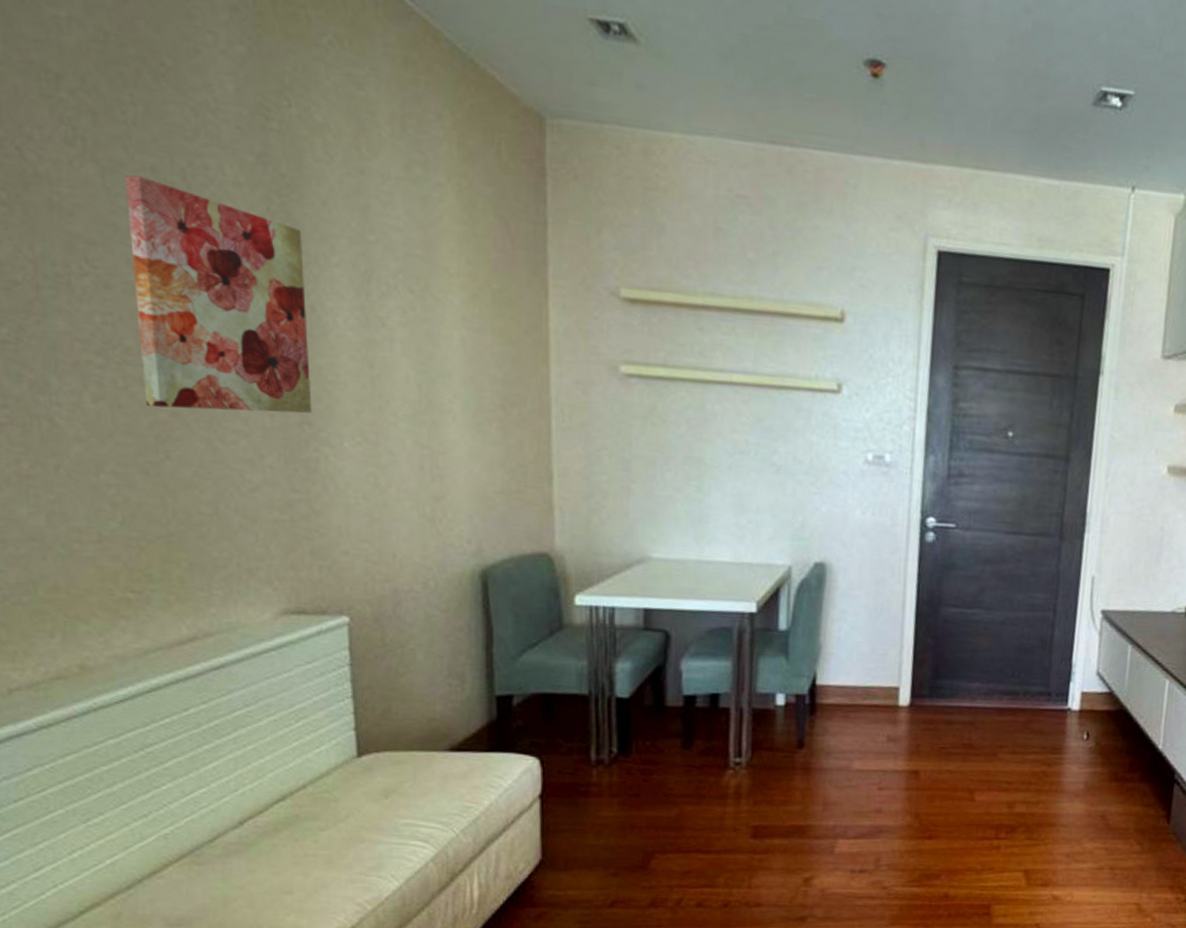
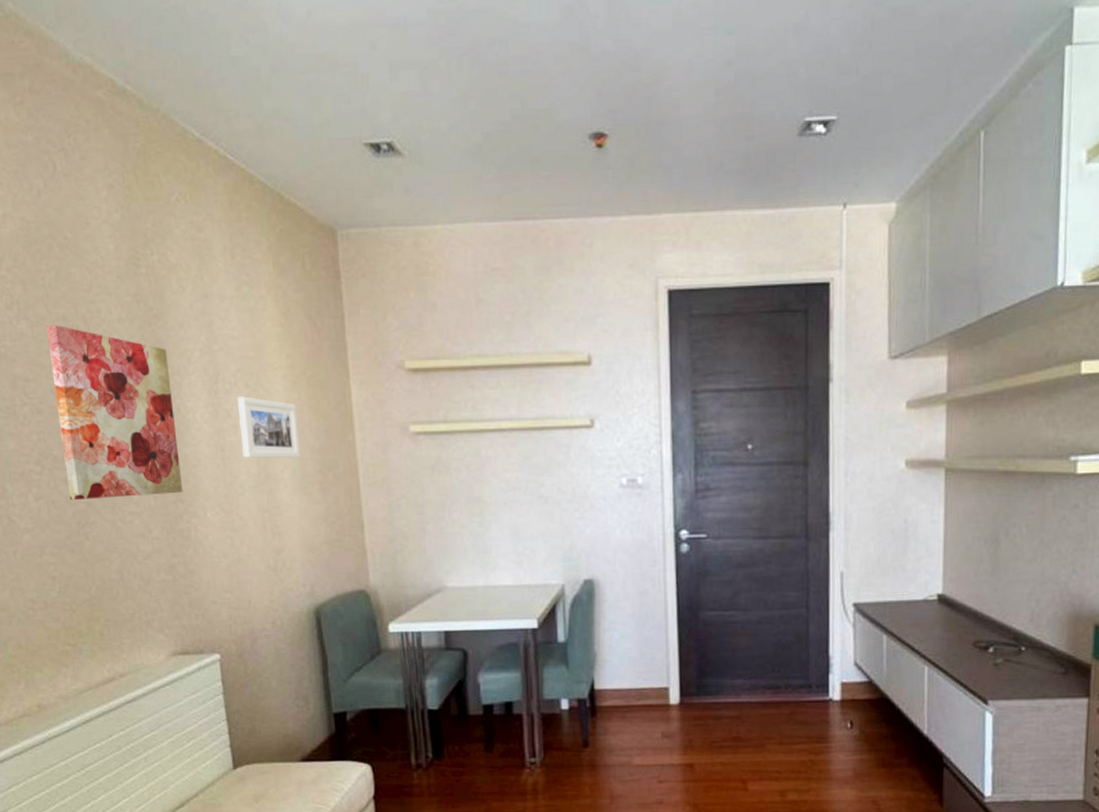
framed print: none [396,303,477,388] -> present [237,396,301,459]

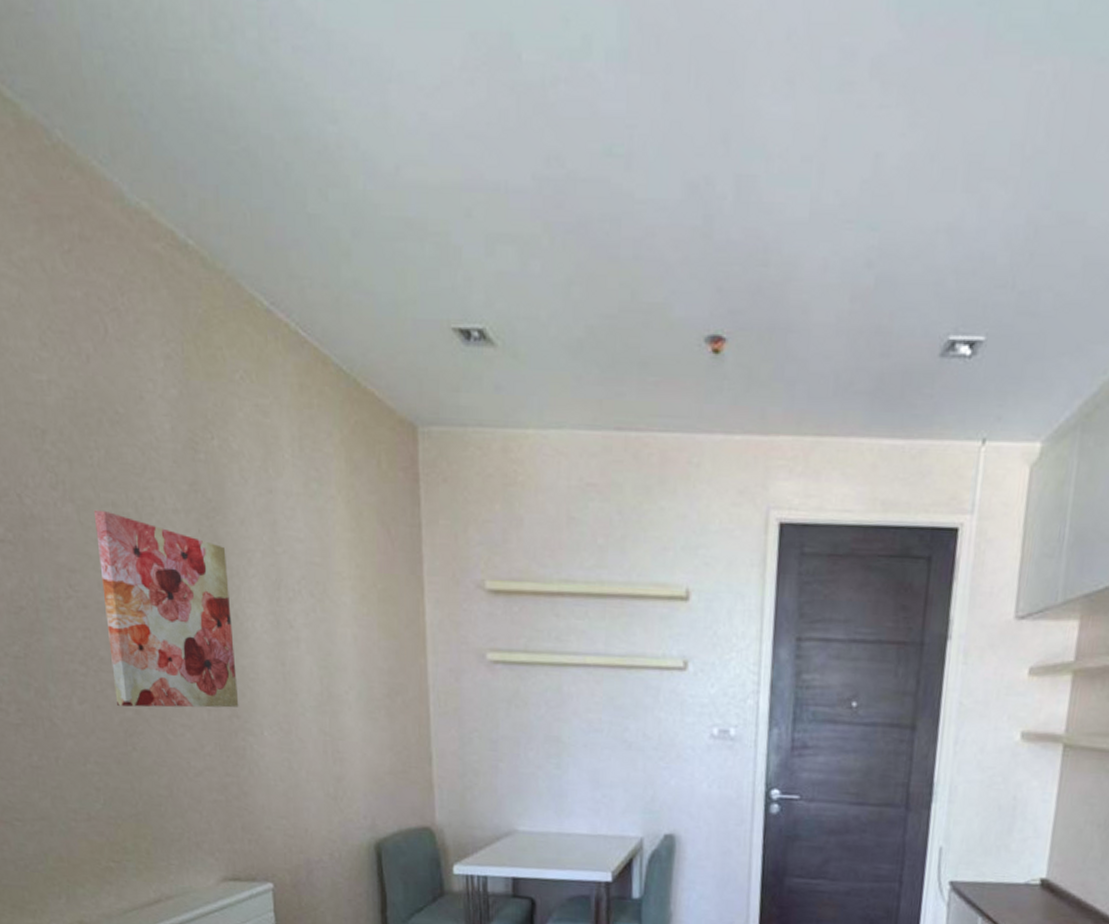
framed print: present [237,396,301,459] -> none [300,606,367,680]

